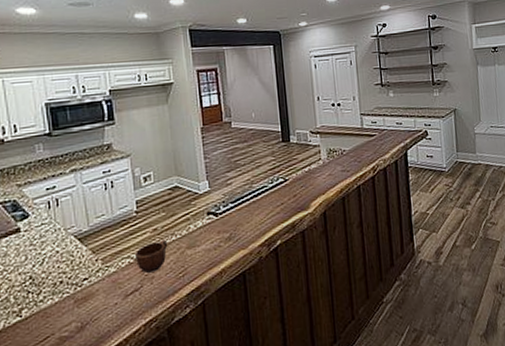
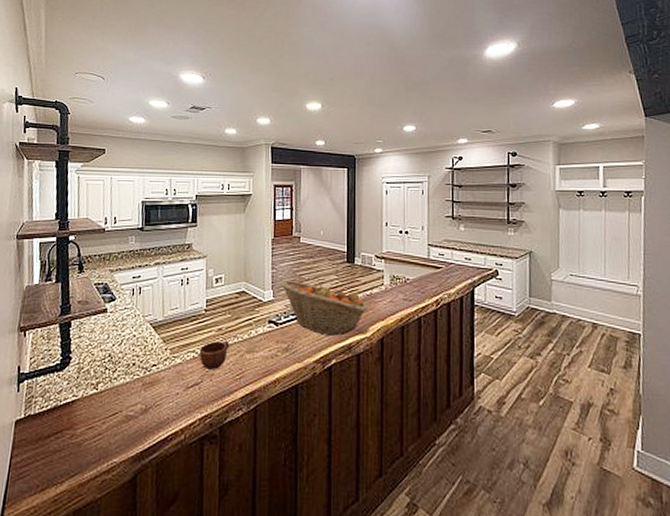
fruit basket: none [215,165,308,218] -> present [280,279,368,336]

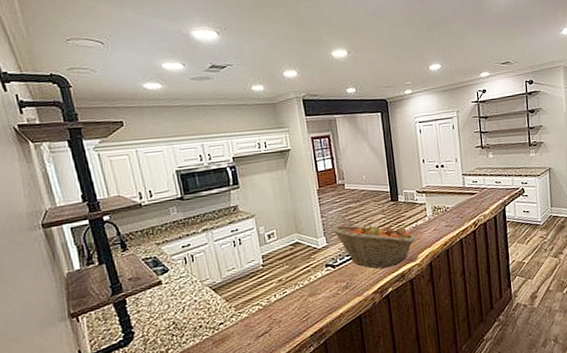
mug: present [199,340,230,370] -> none [263,288,292,318]

